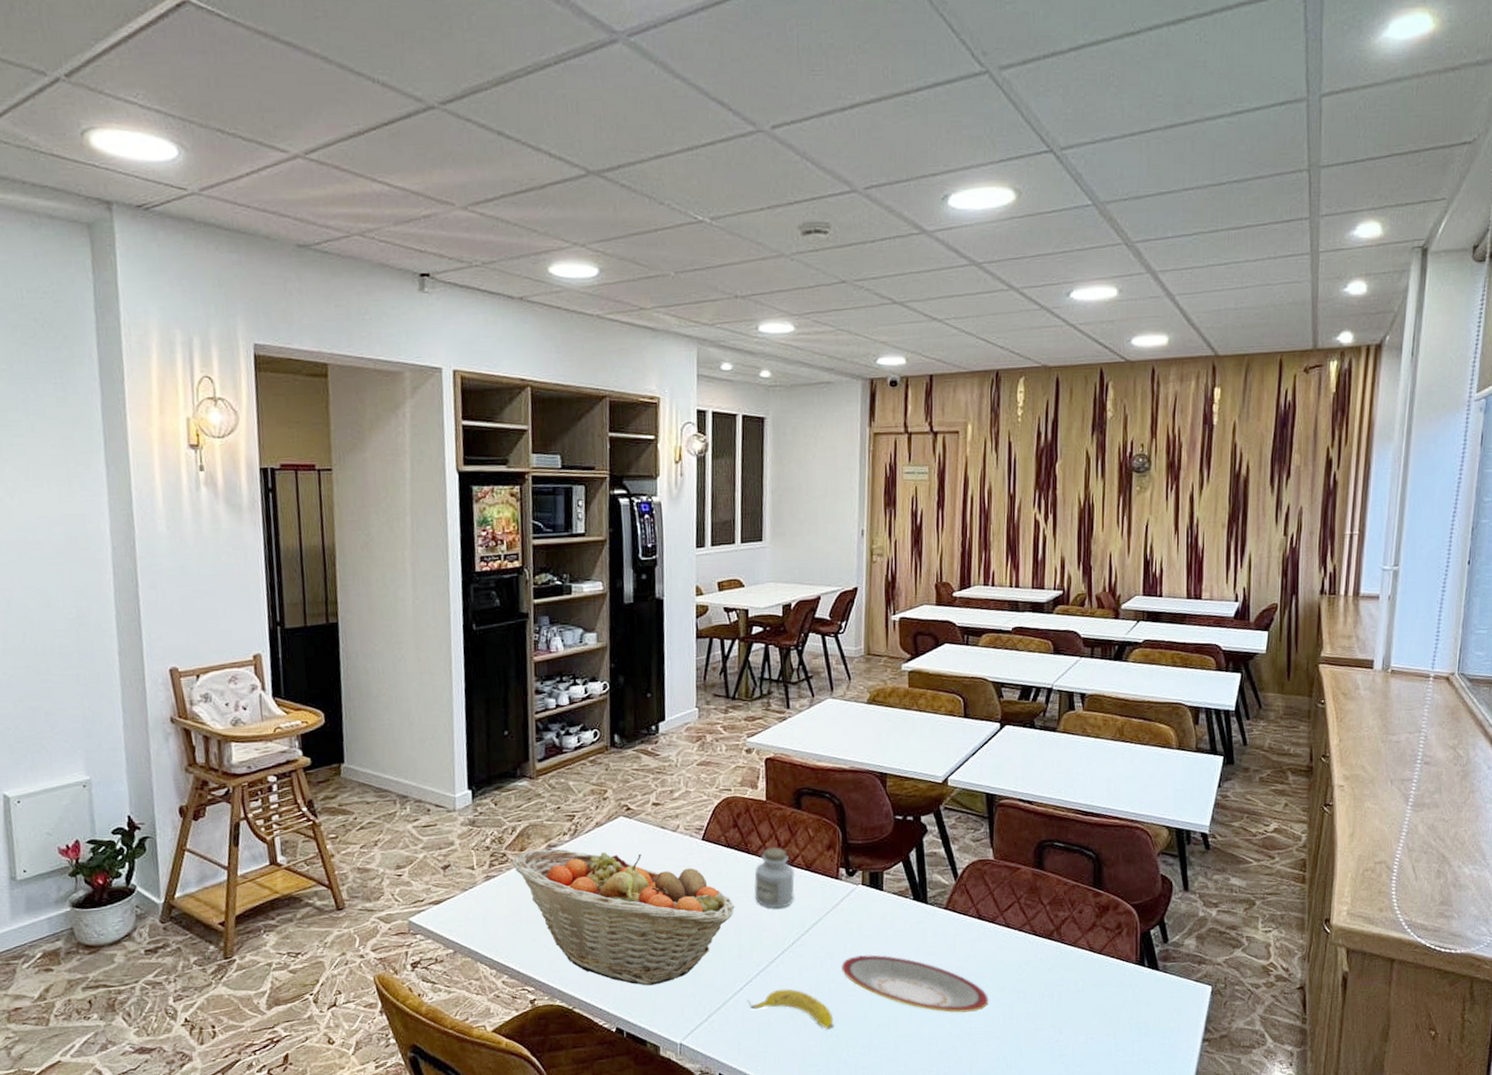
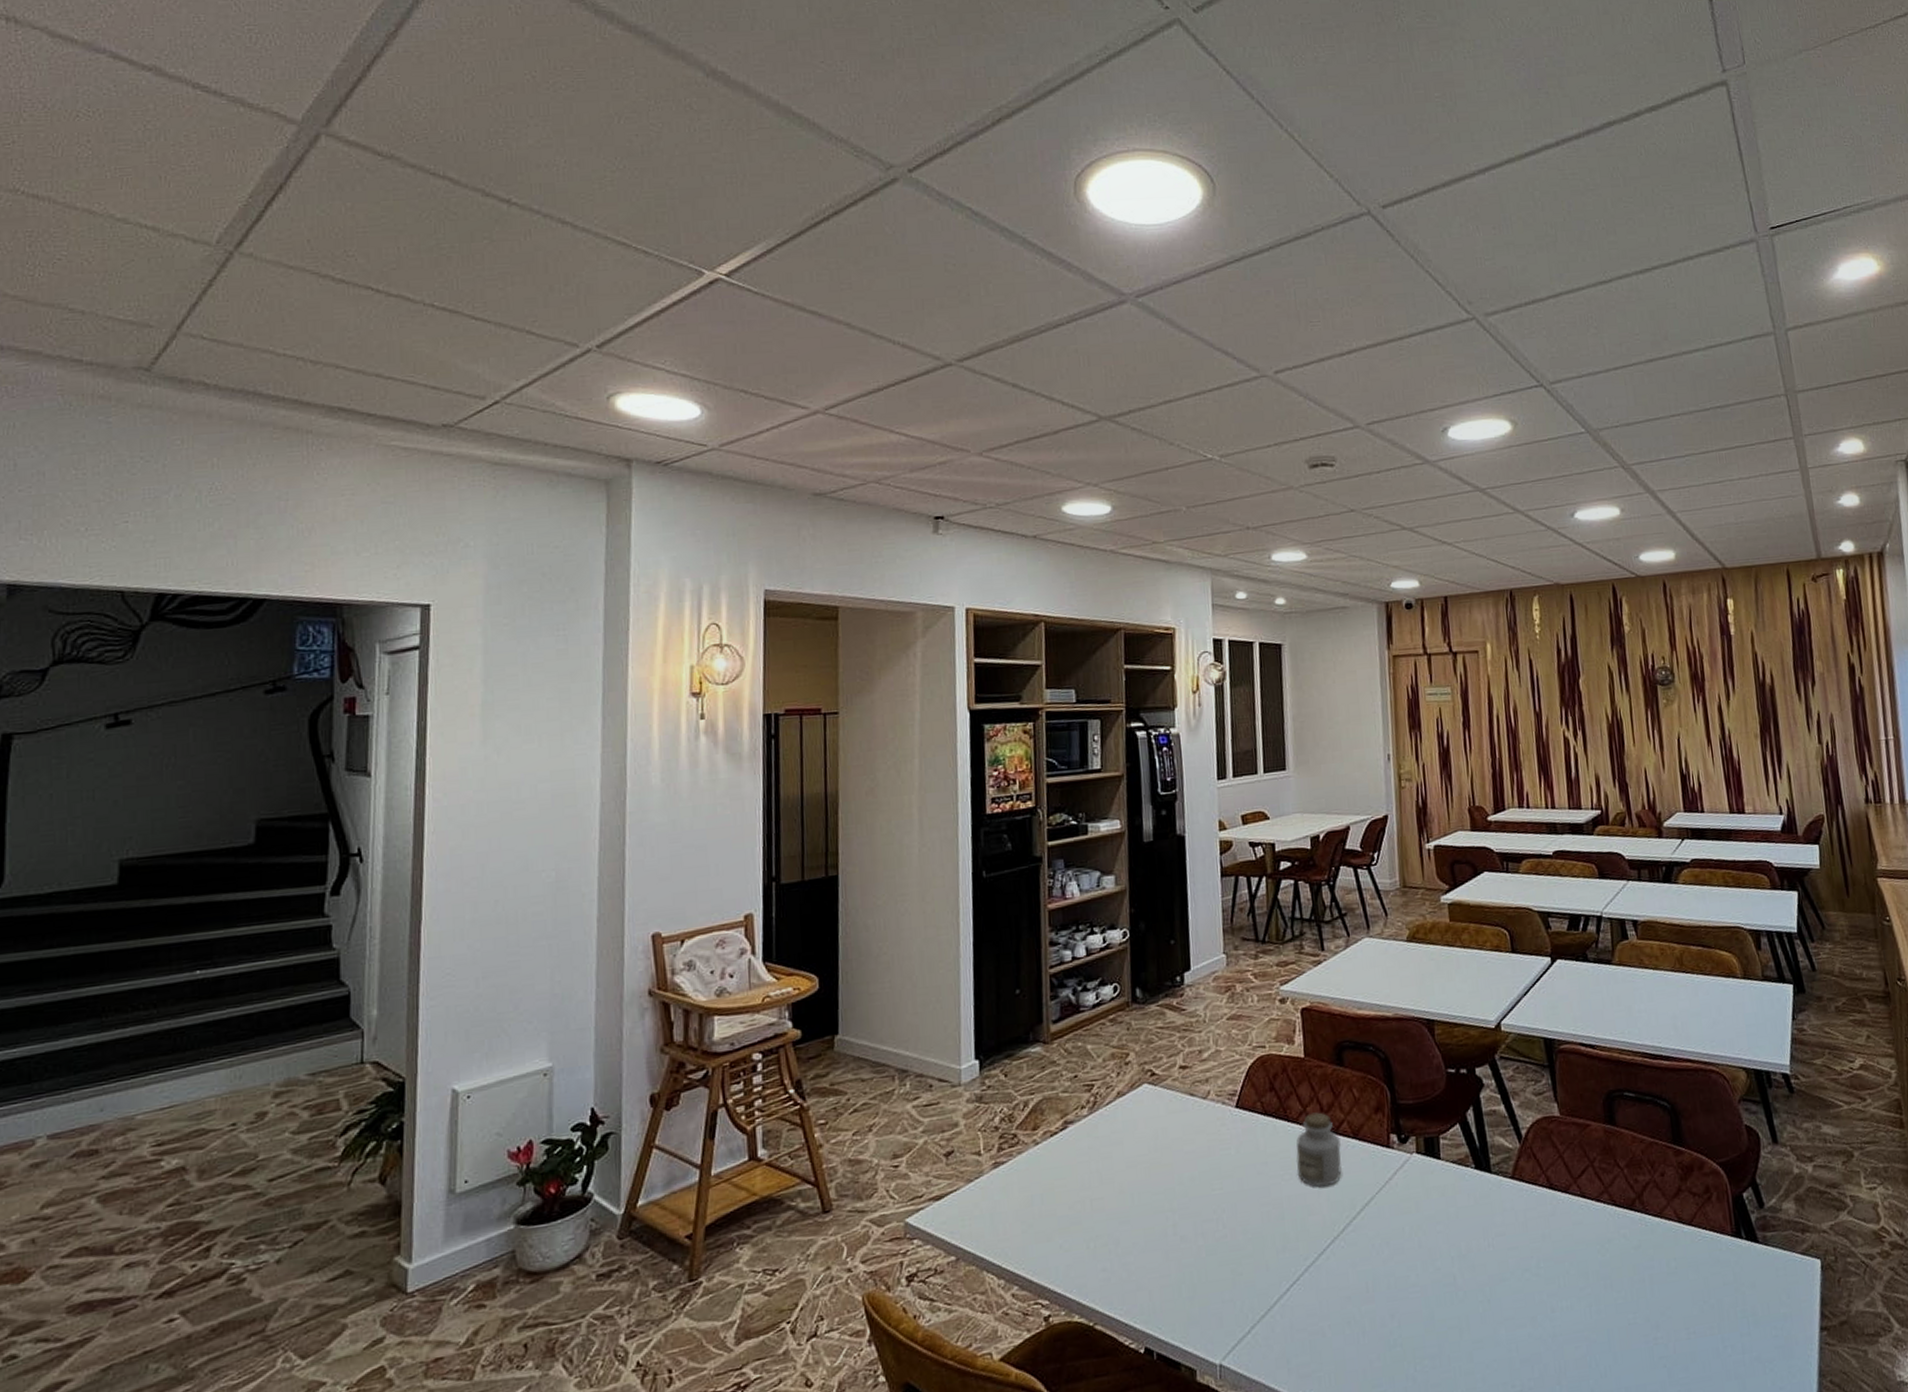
fruit basket: present [512,848,735,986] -> none [1024,1125,1276,1292]
banana: present [747,988,834,1030] -> none [1294,1287,1397,1338]
plate: present [840,954,989,1013] -> none [1399,1239,1572,1308]

